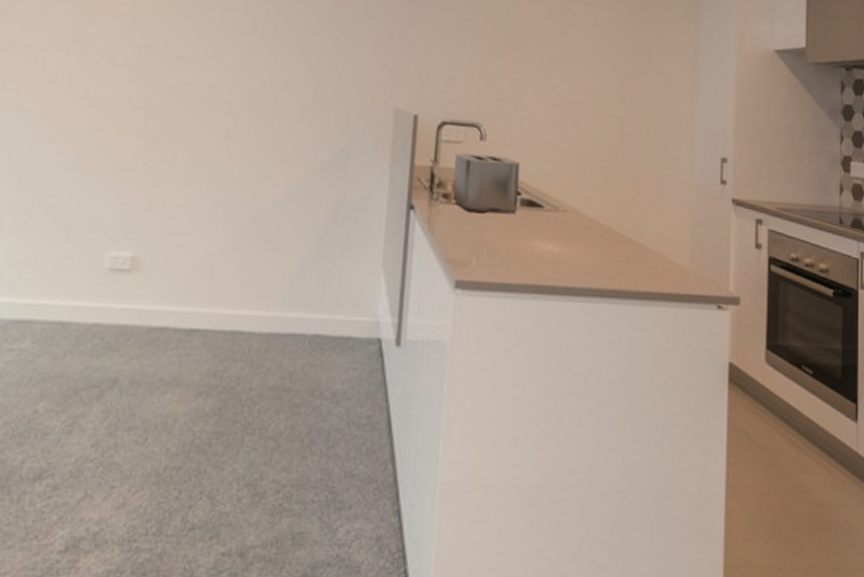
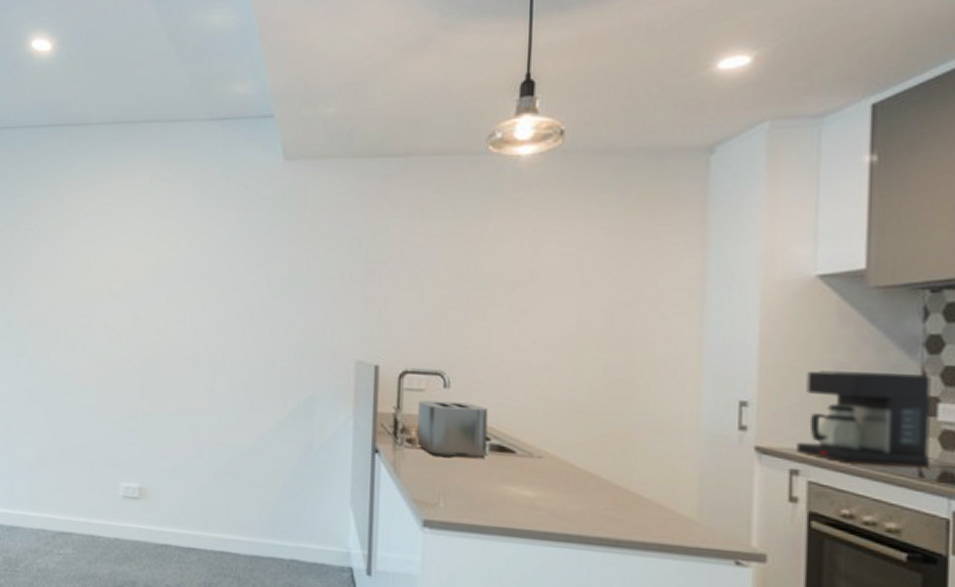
coffee maker: none [761,132,847,216] -> present [796,370,933,468]

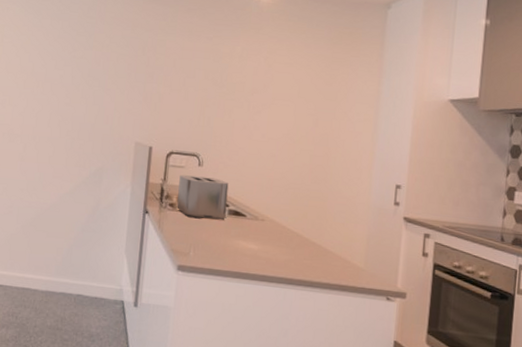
coffee maker: present [796,370,933,468] -> none [429,166,512,235]

